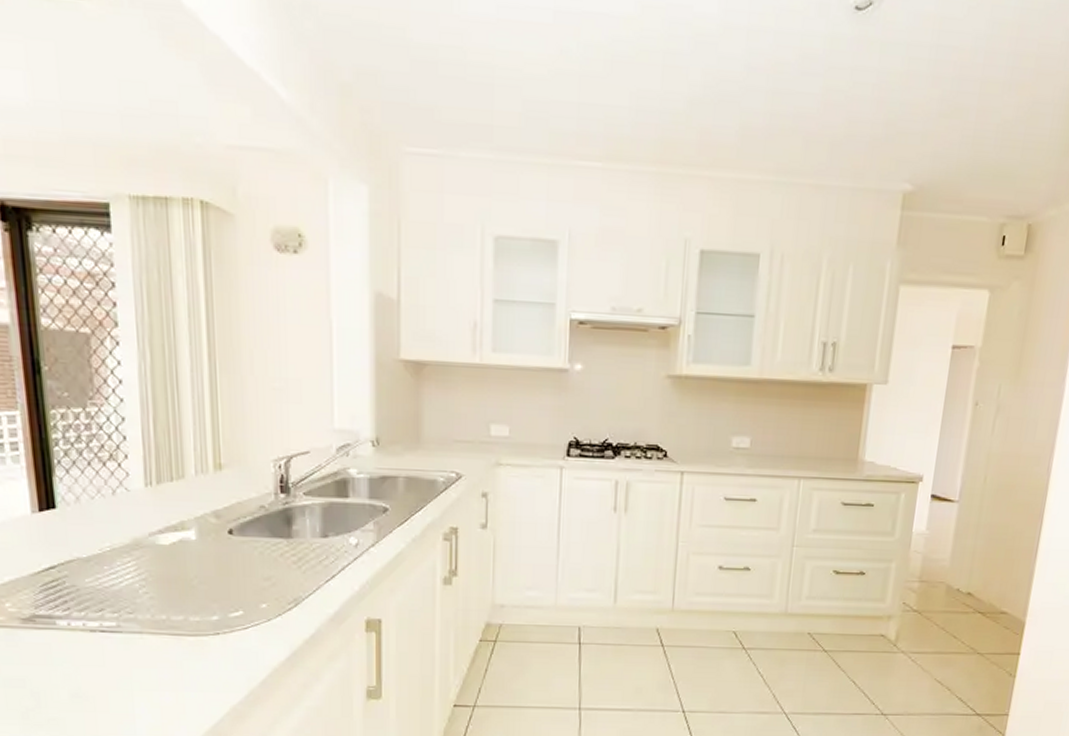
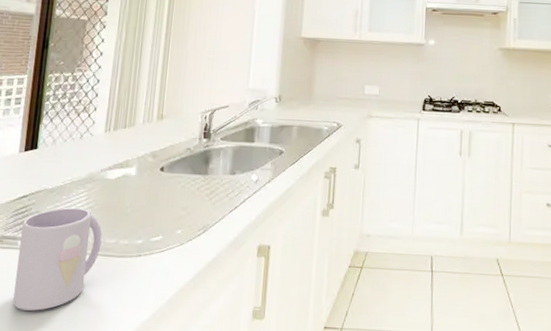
mug: none [57,579,166,697] -> present [13,207,102,311]

